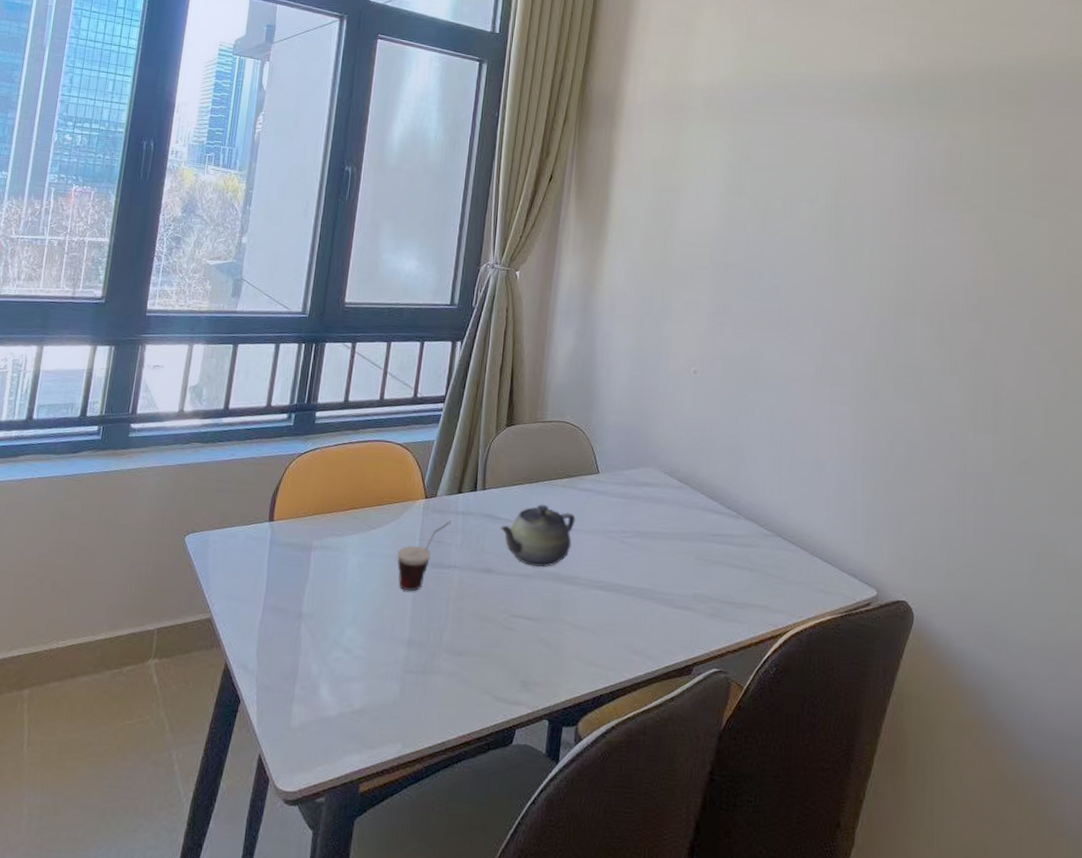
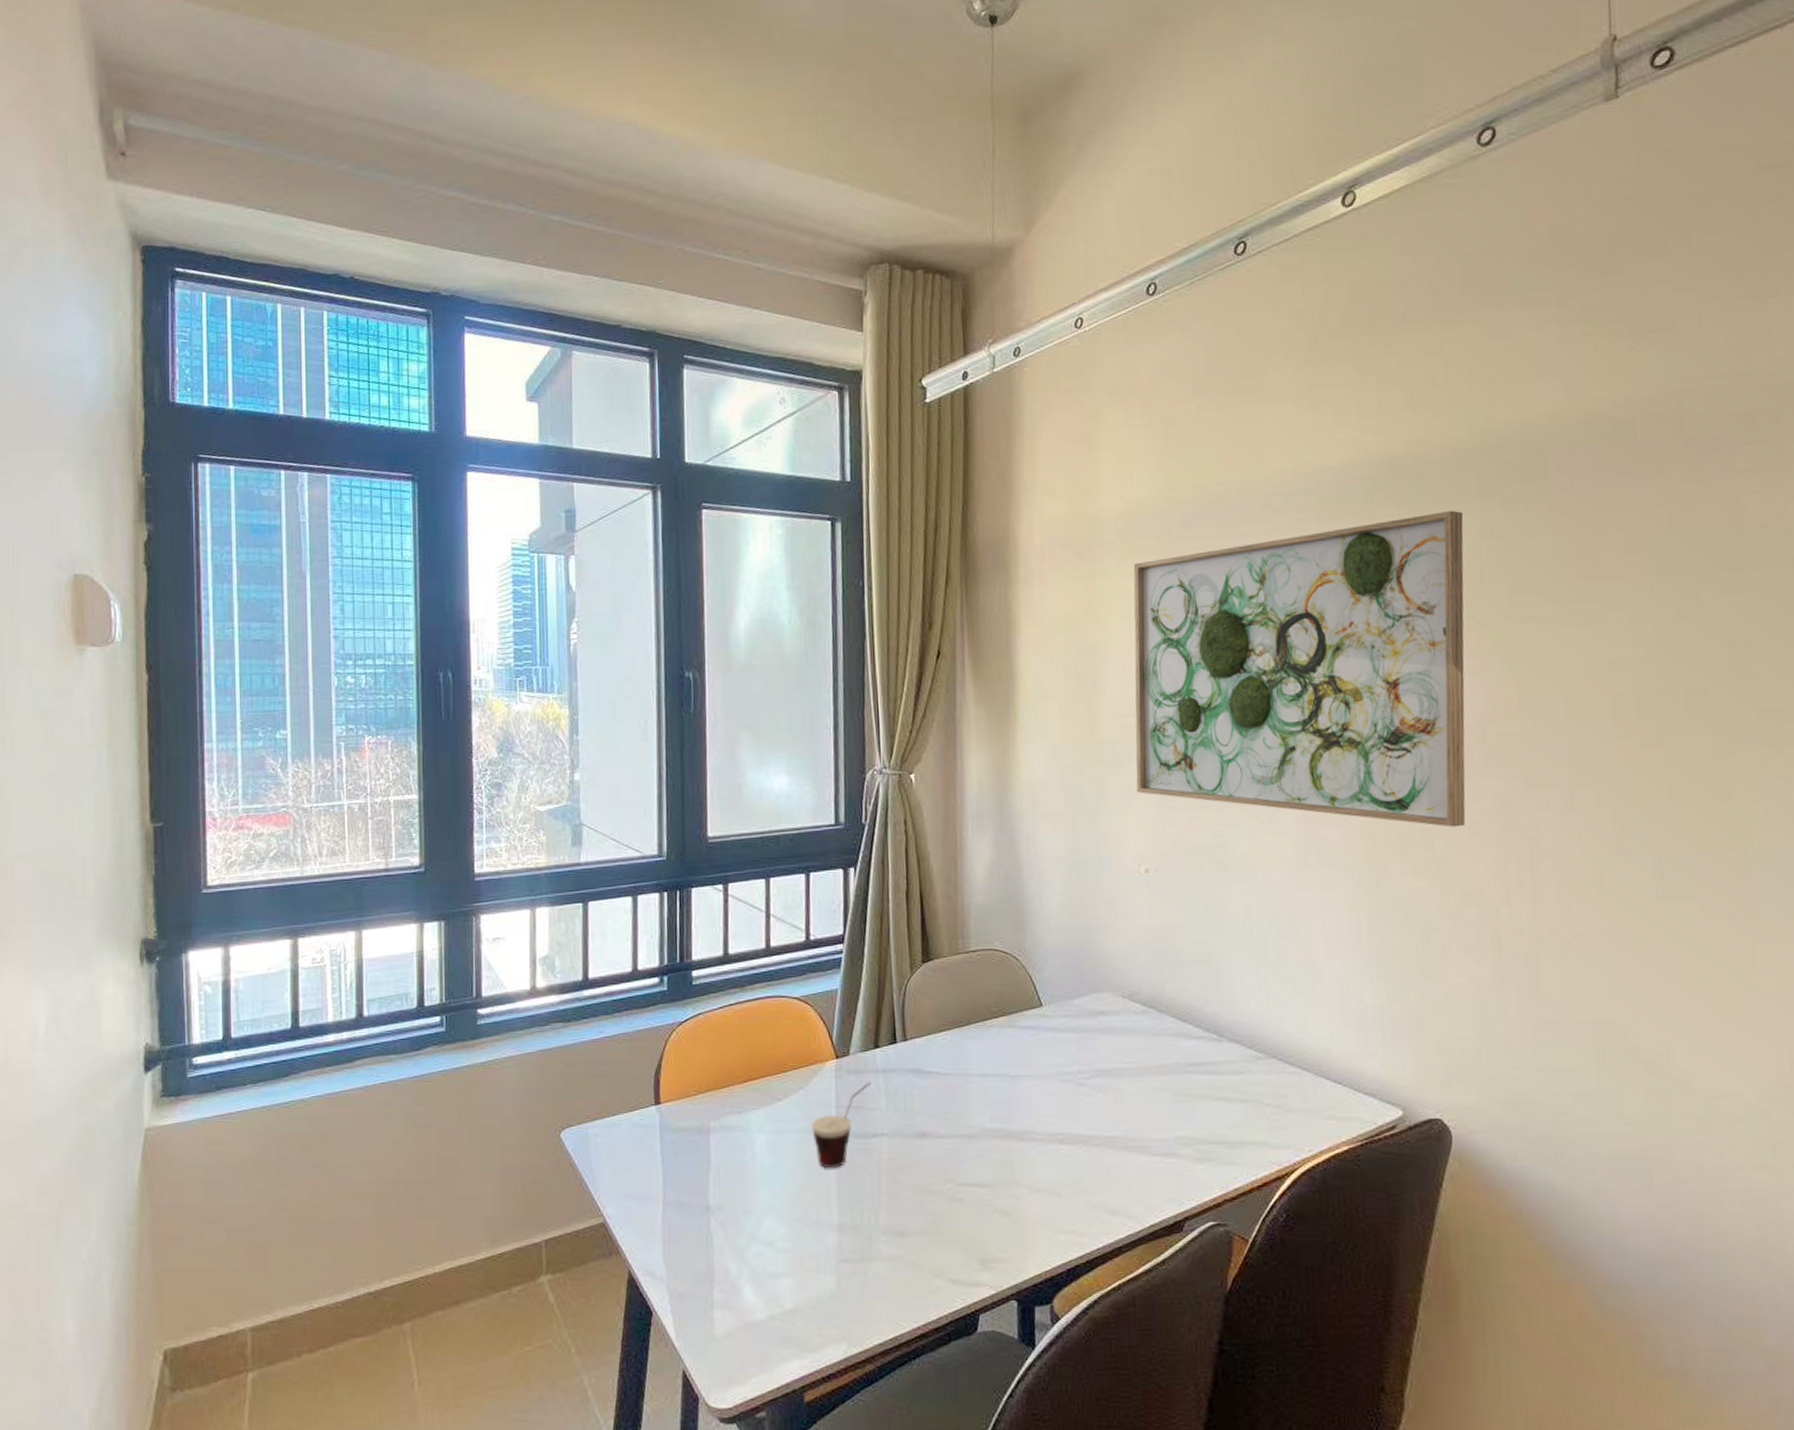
teapot: present [500,503,576,568] -> none [930,1049,1020,1125]
wall art: none [695,118,968,366] -> present [1133,510,1466,827]

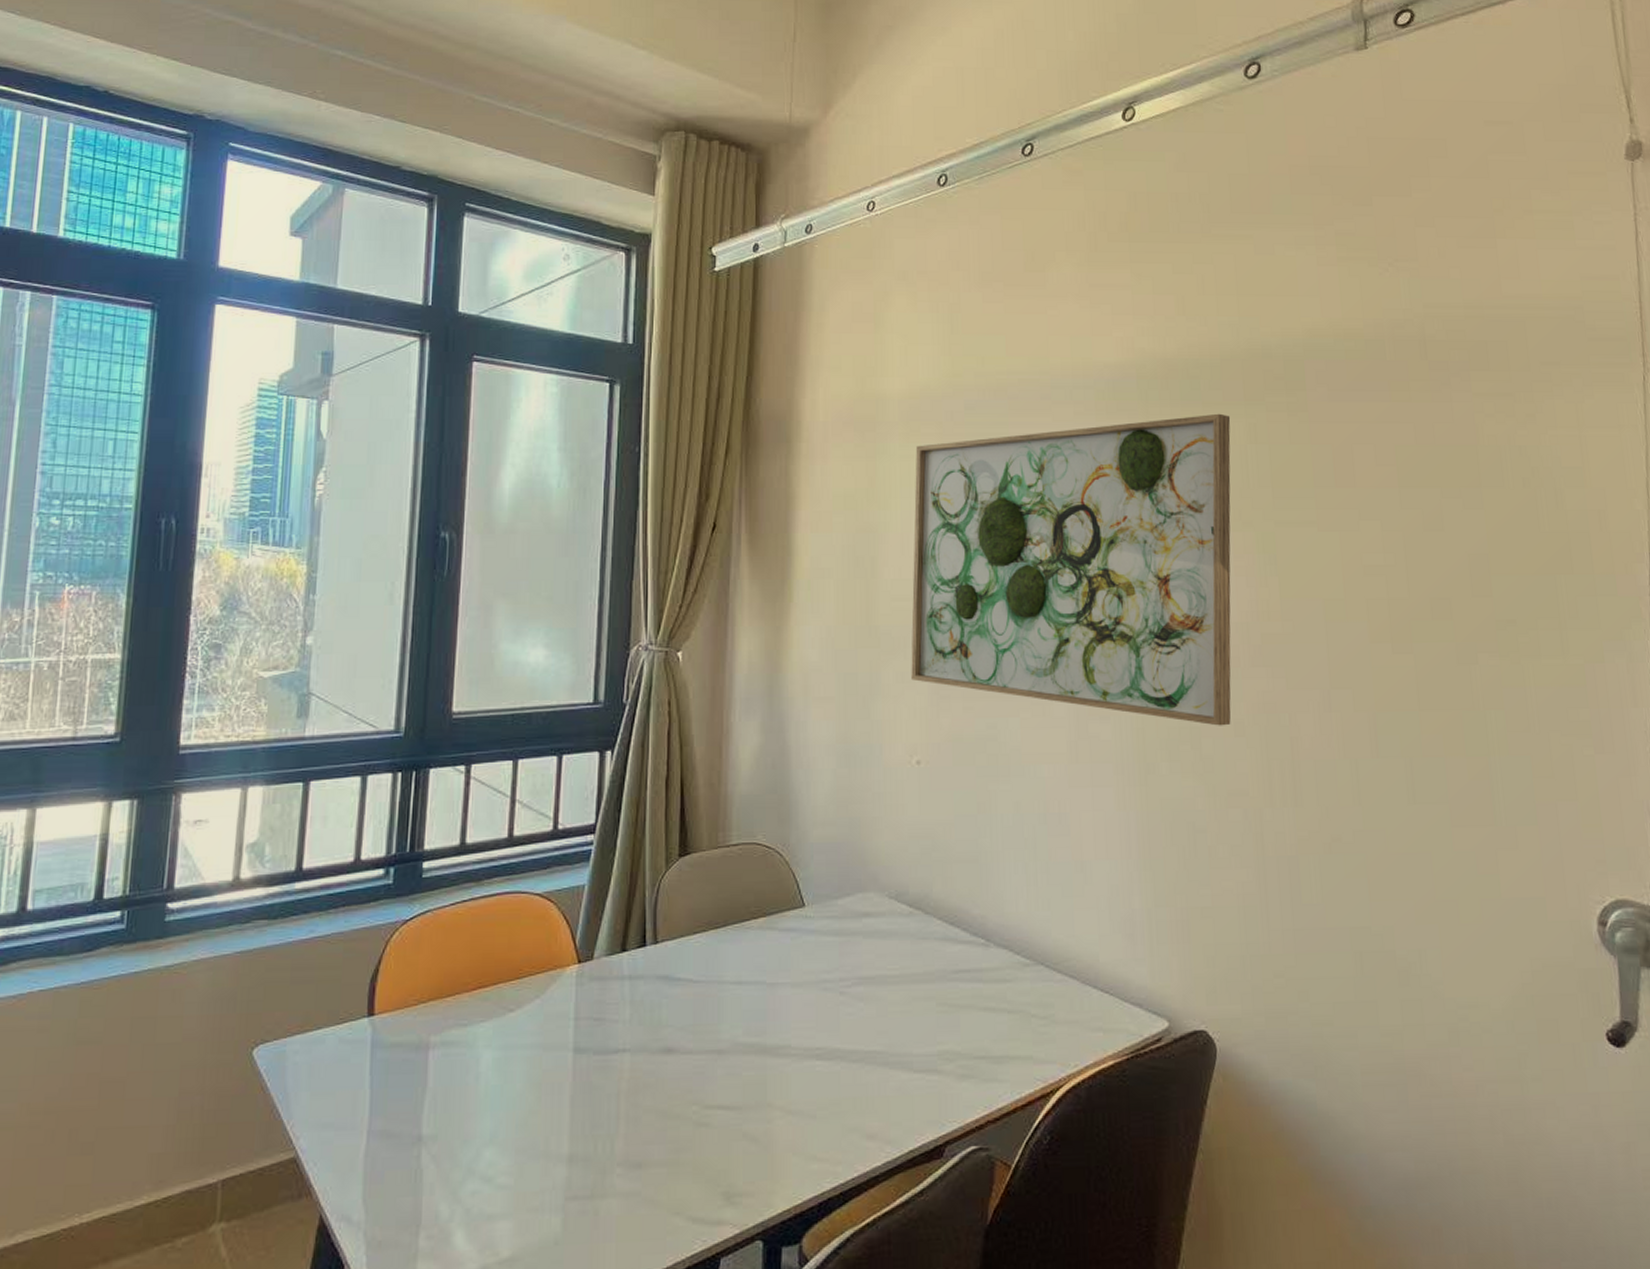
cup: present [812,1081,871,1169] -> none [546,989,616,1090]

